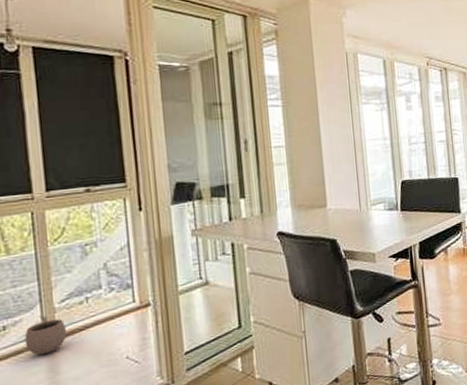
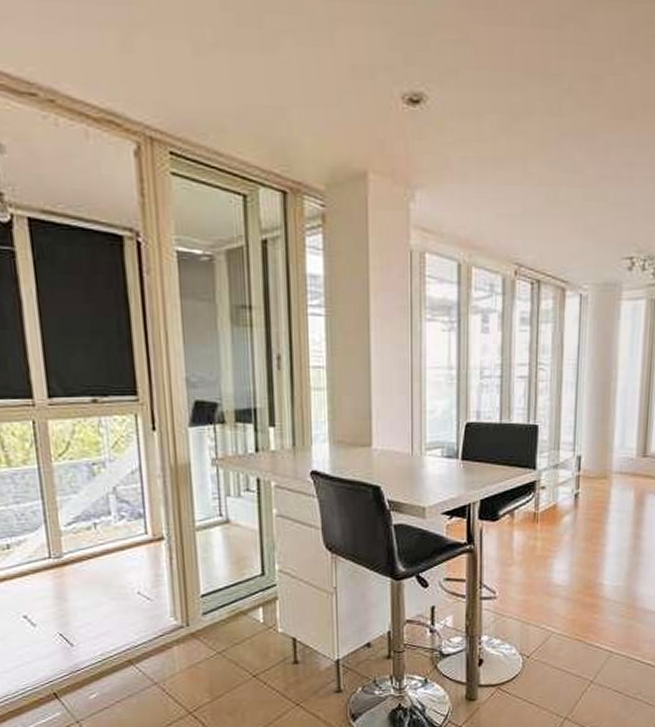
plant pot: present [24,315,67,356] -> none [30,537,75,580]

